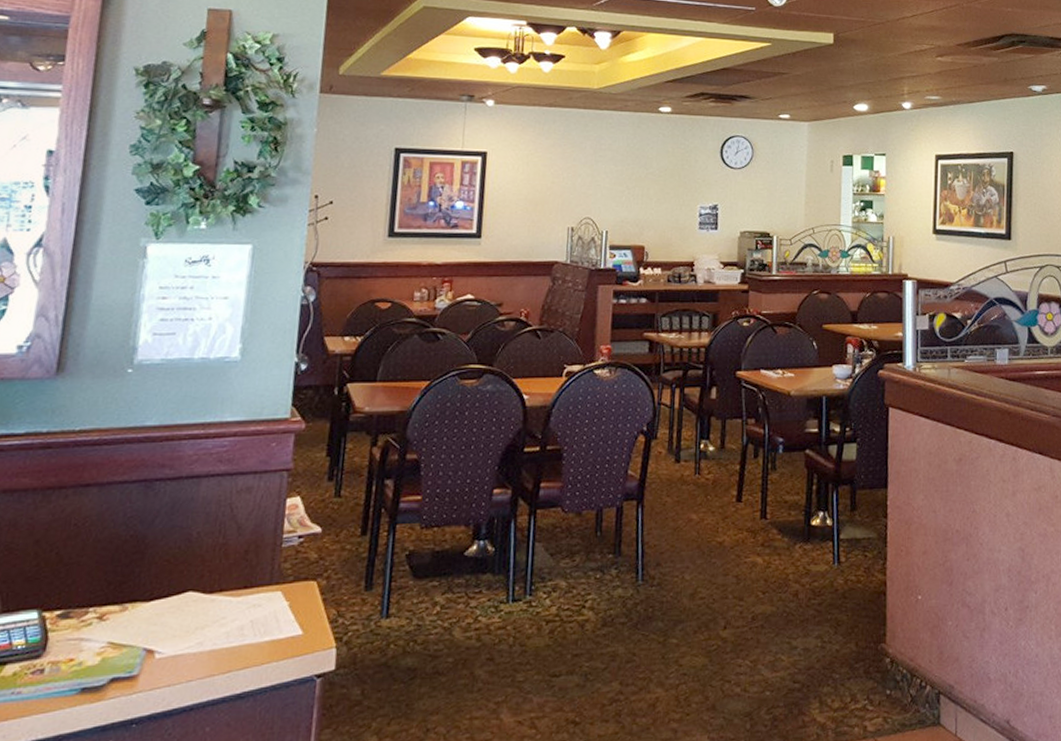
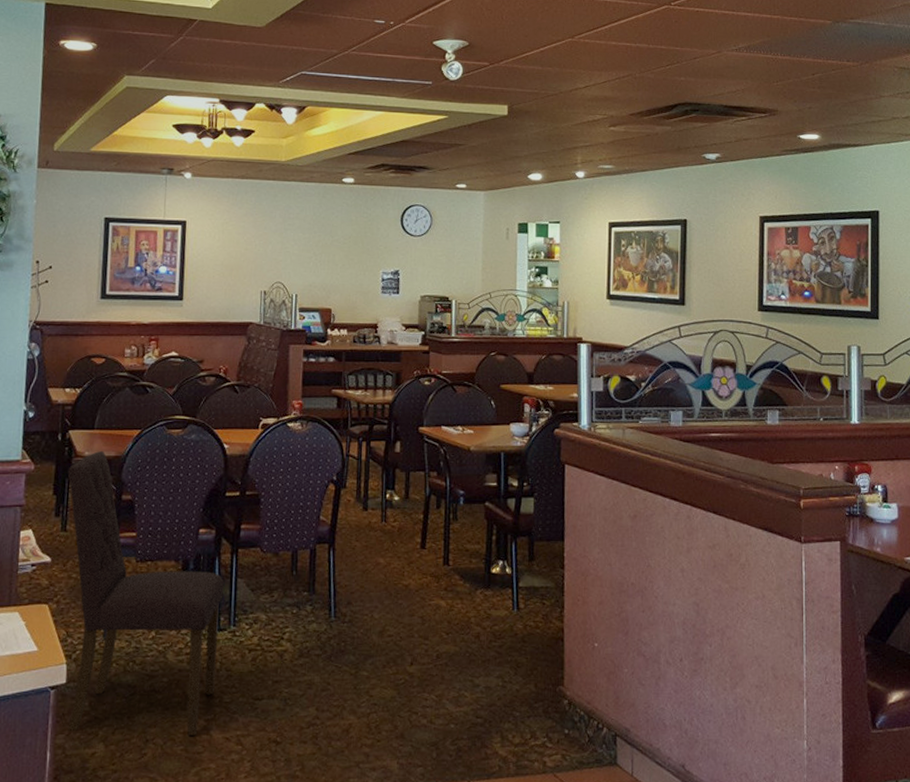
dining chair: none [335,405,520,724] -> present [67,450,224,736]

